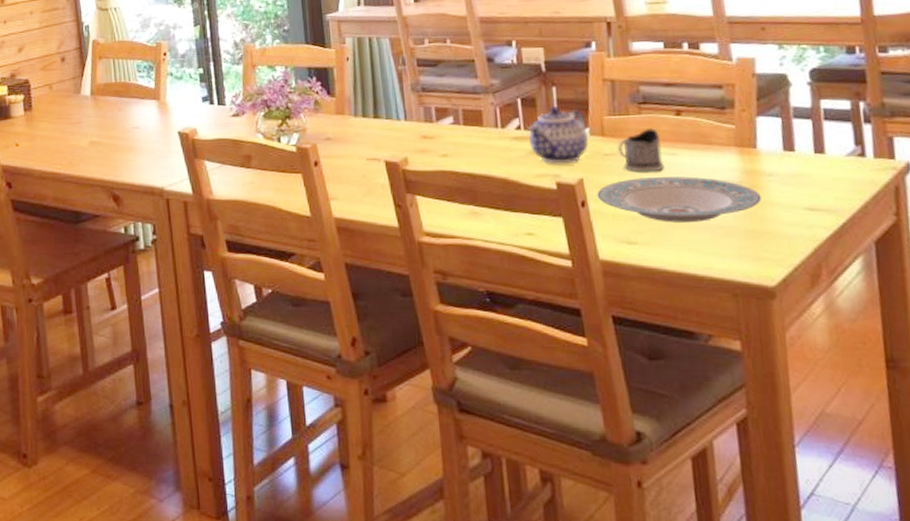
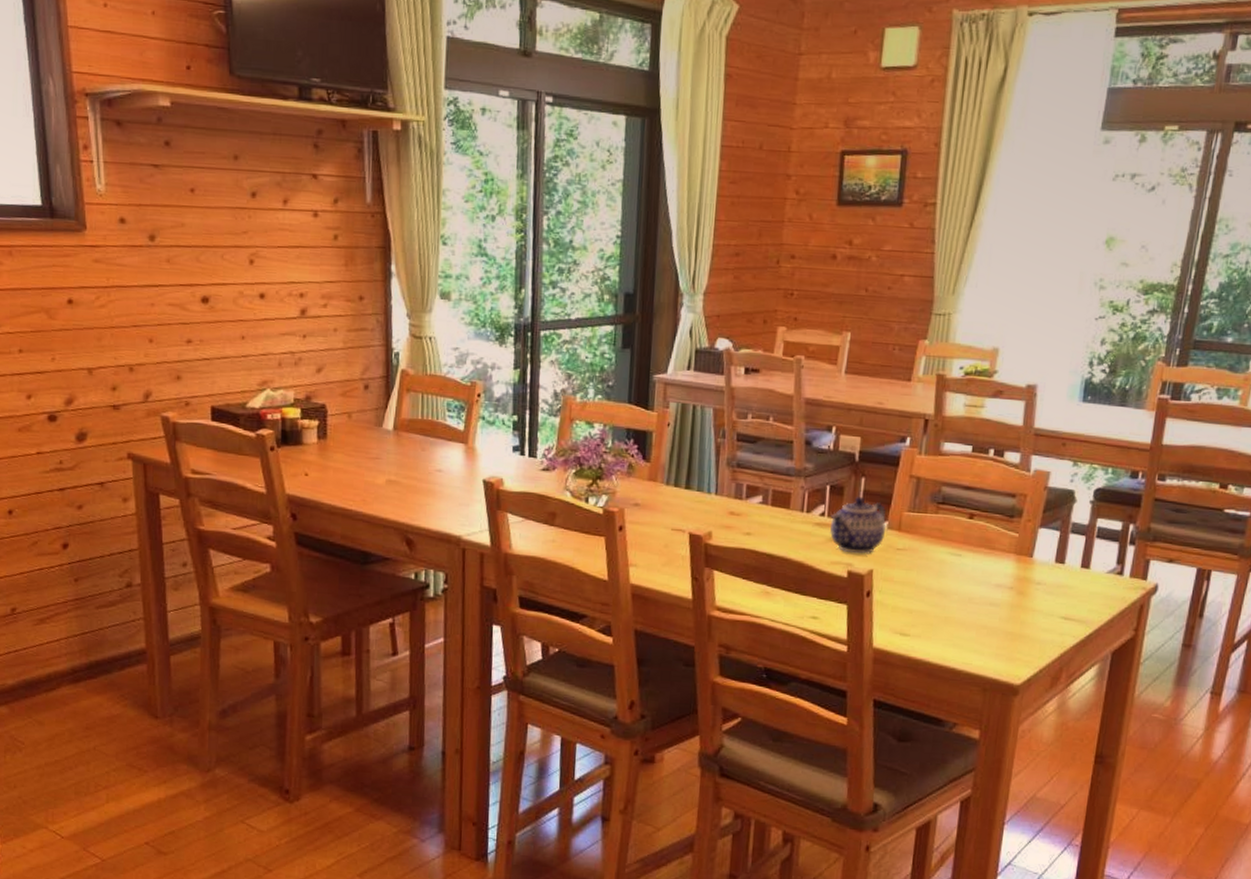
plate: present [597,176,762,223] -> none [882,574,1027,621]
tea glass holder: present [617,127,665,172] -> none [910,527,951,570]

